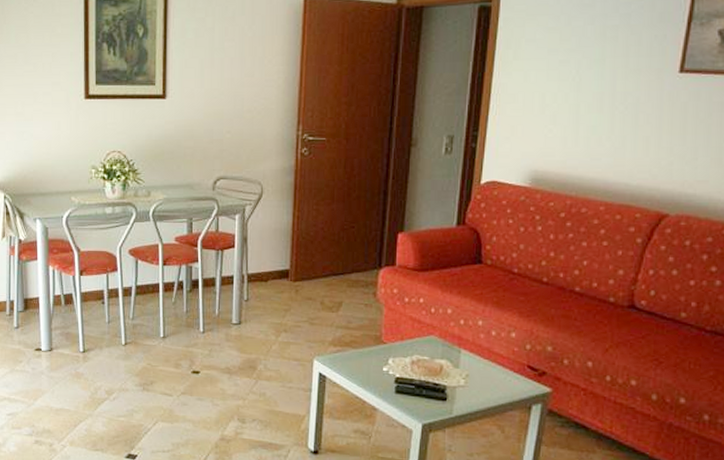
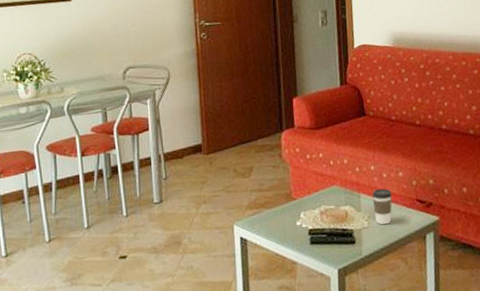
coffee cup: none [474,346,499,387] -> present [371,188,392,225]

